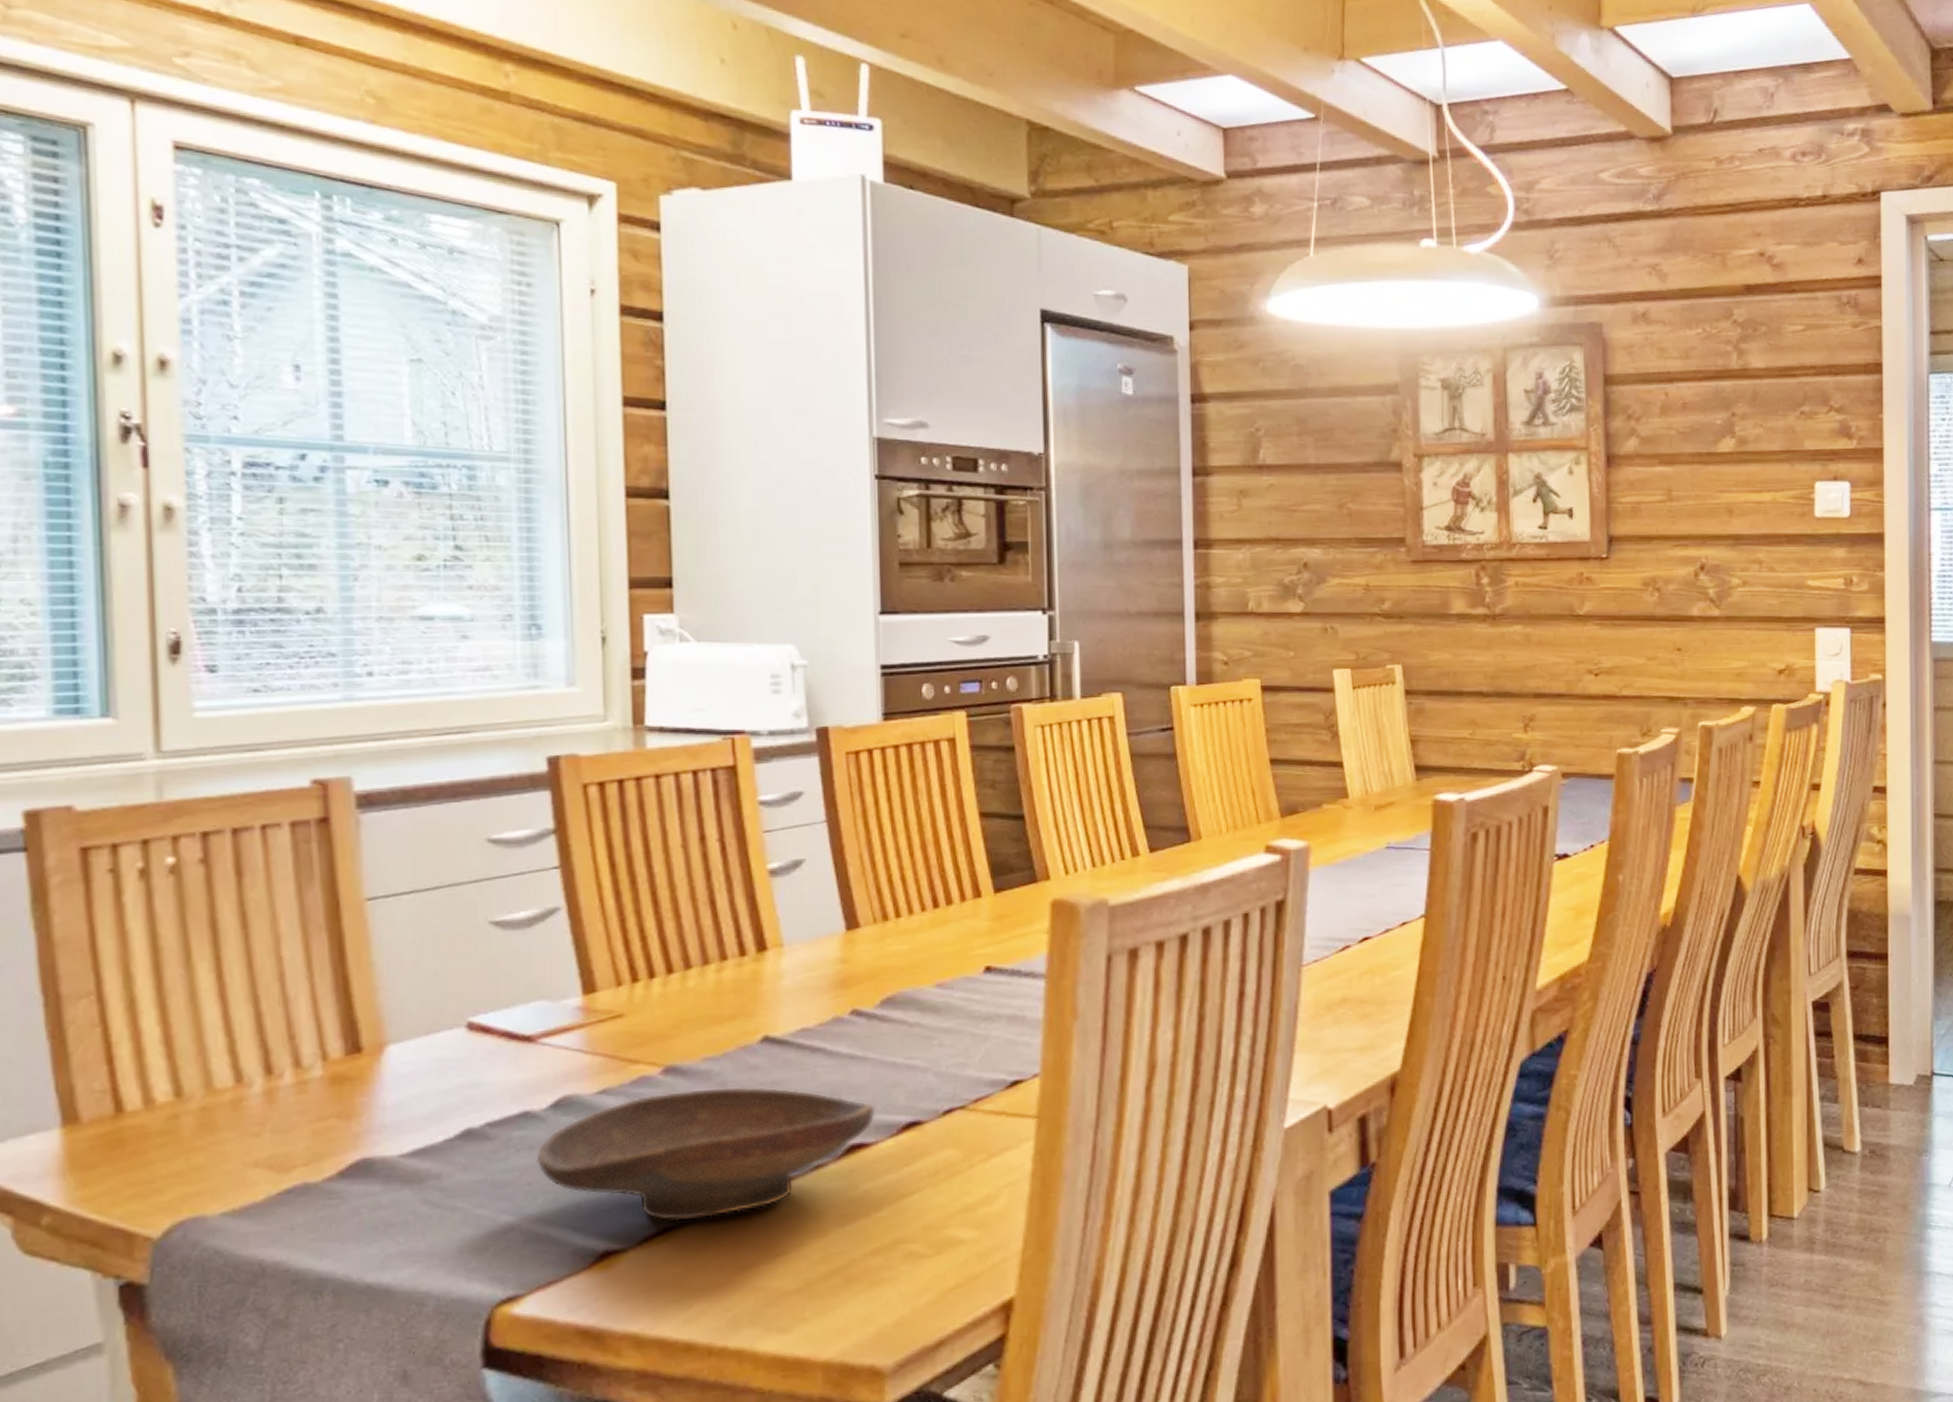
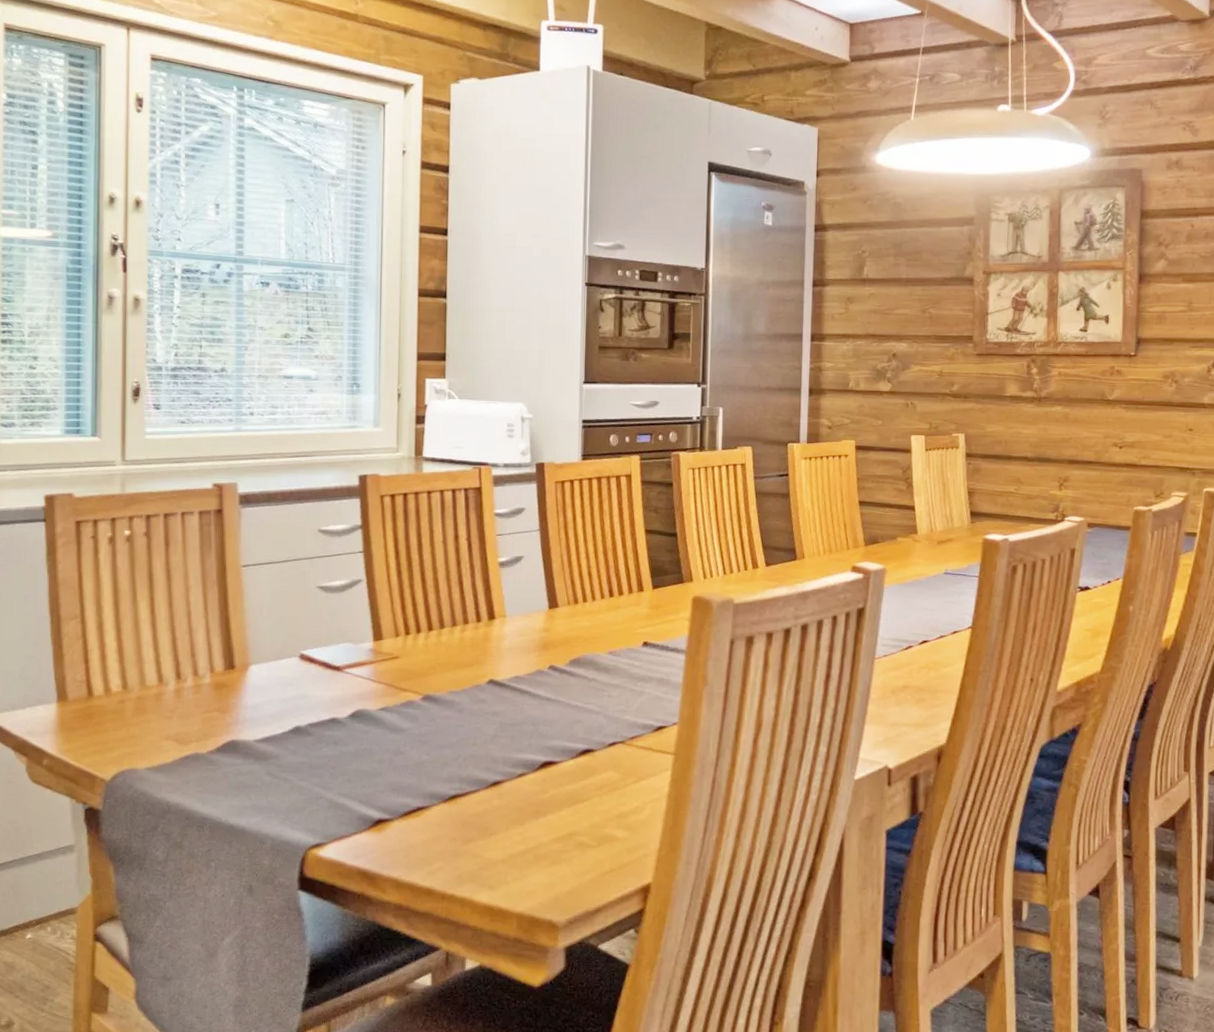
decorative bowl: present [535,1086,876,1221] -> none [338,713,563,803]

